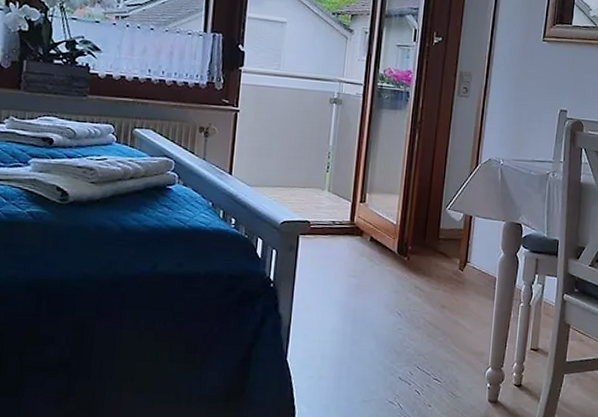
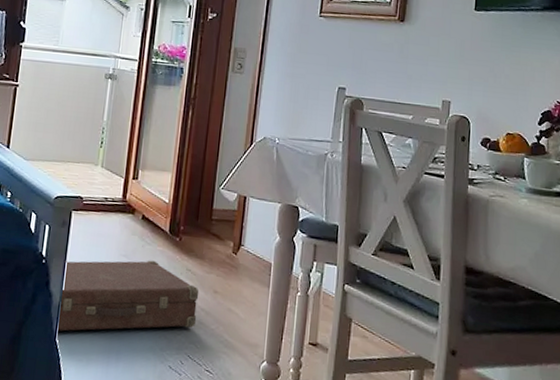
suitcase: none [289,279,427,351] -> present [58,260,199,332]

